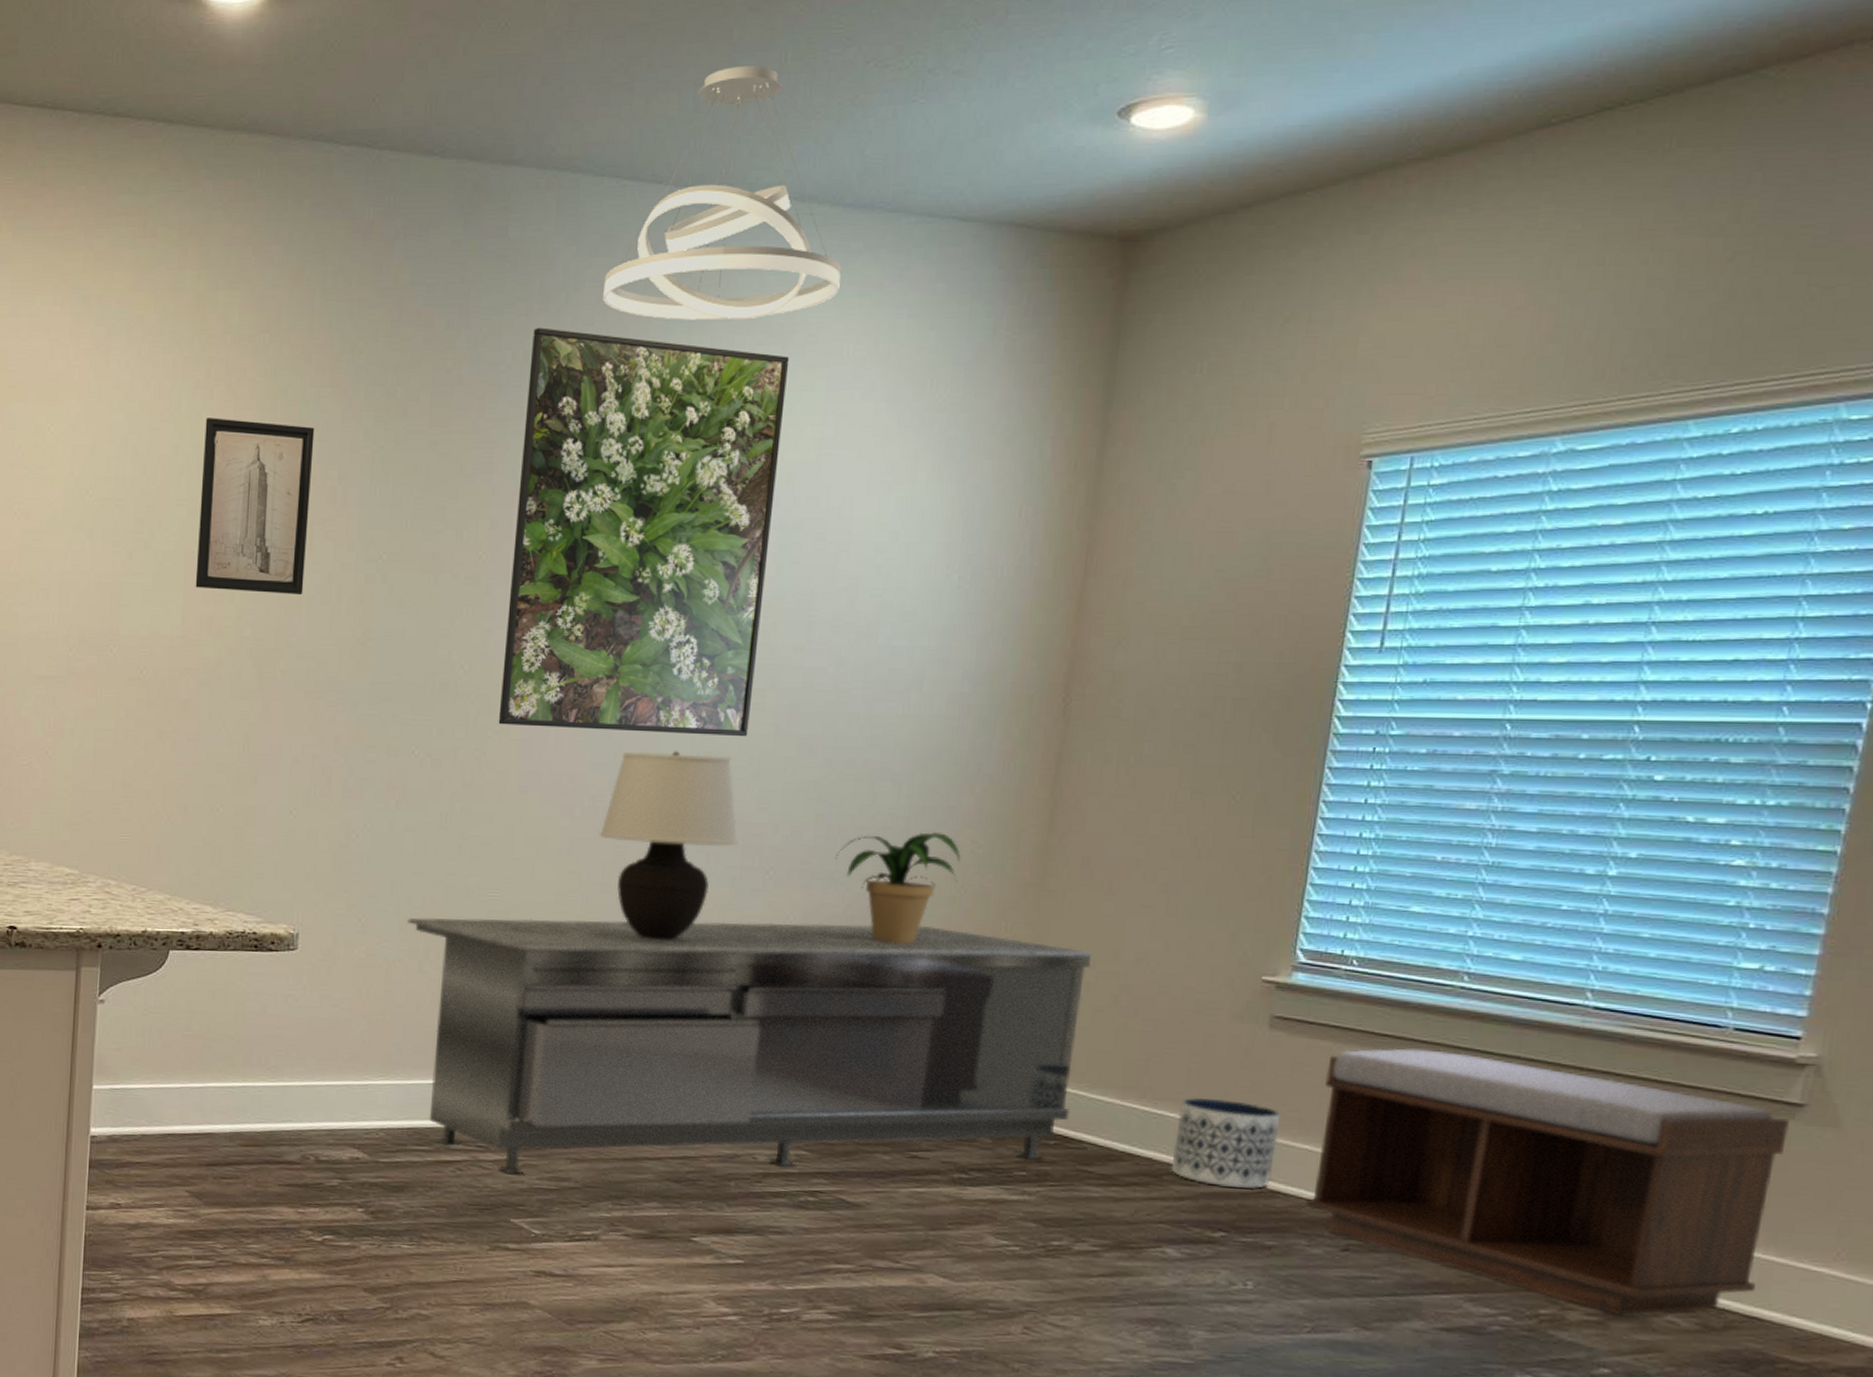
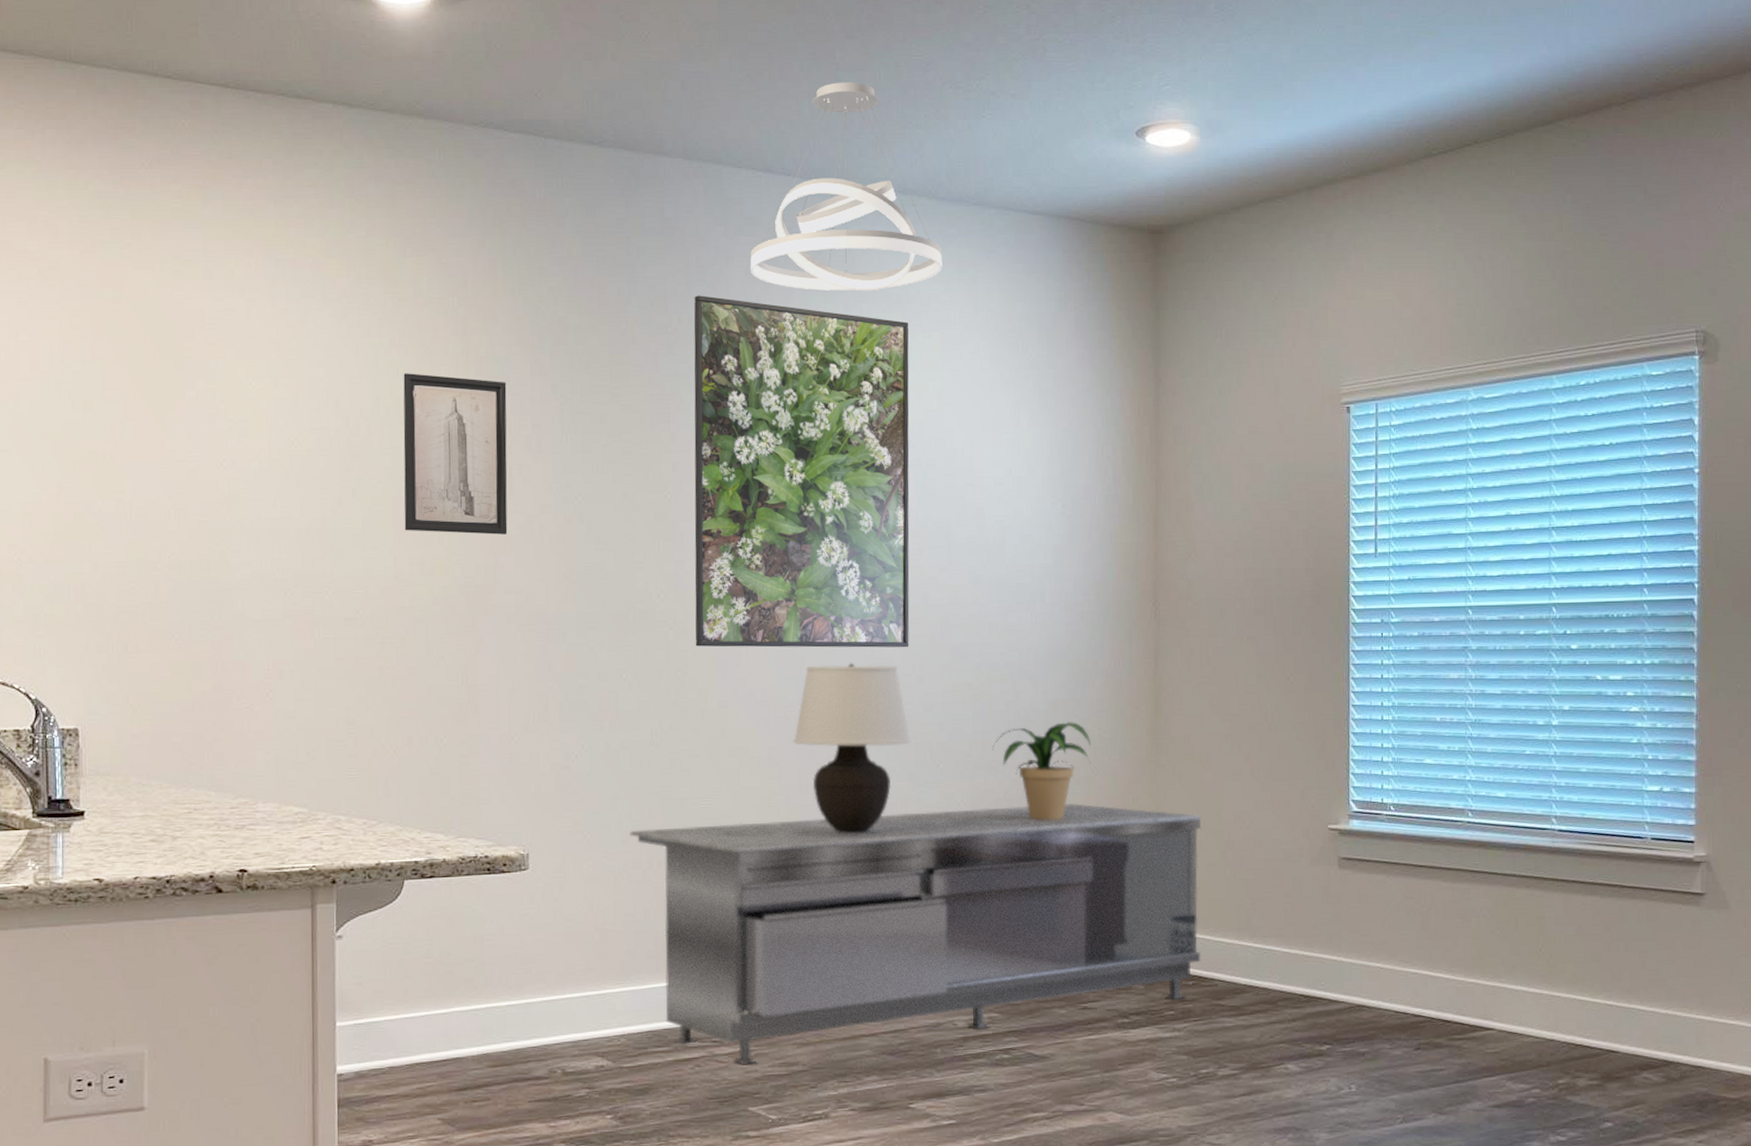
planter: present [1172,1097,1281,1190] -> none [1282,931,1358,1006]
bench: present [1305,1048,1790,1315] -> none [1384,875,1698,1077]

